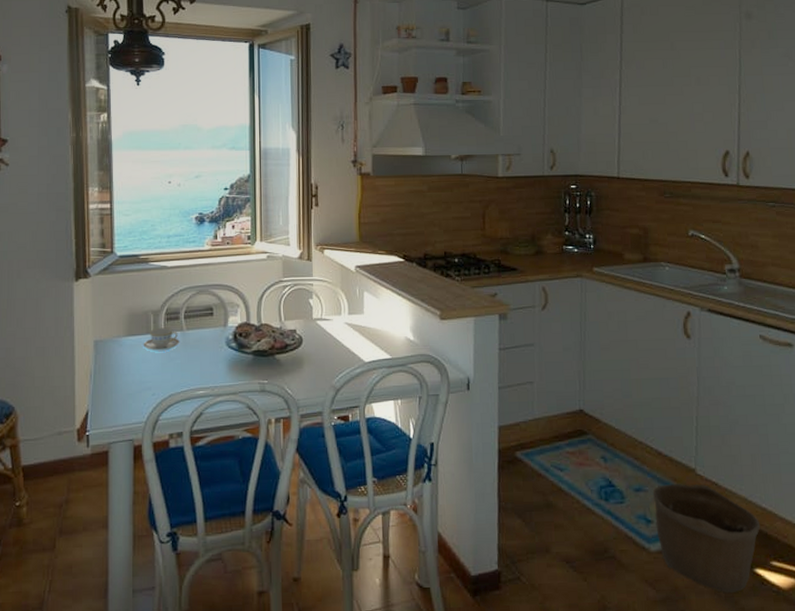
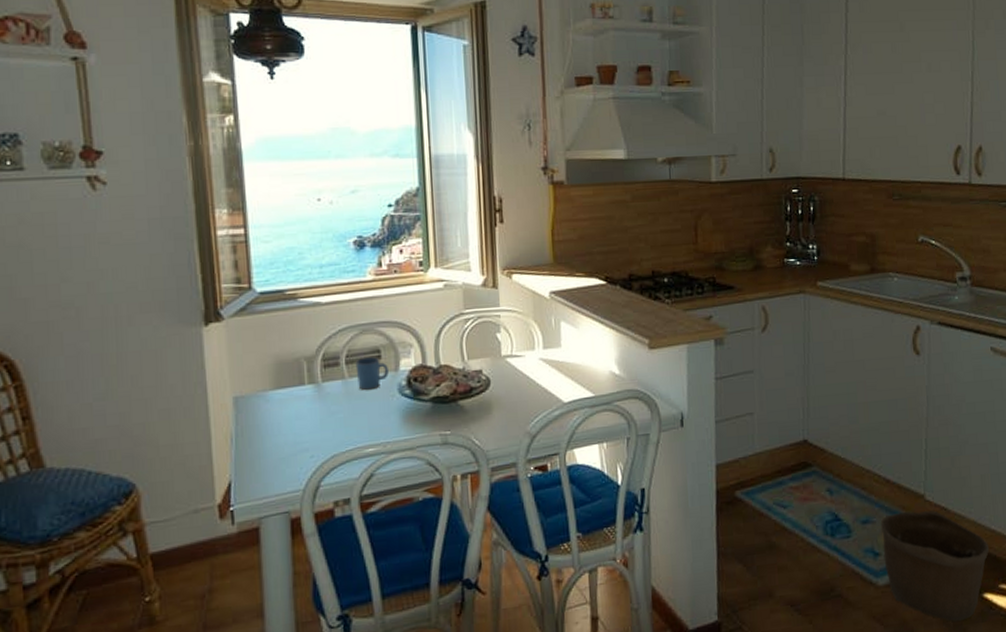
teacup: present [143,327,180,352] -> none [295,376,342,406]
mug: none [192,314,219,342] -> present [355,357,389,391]

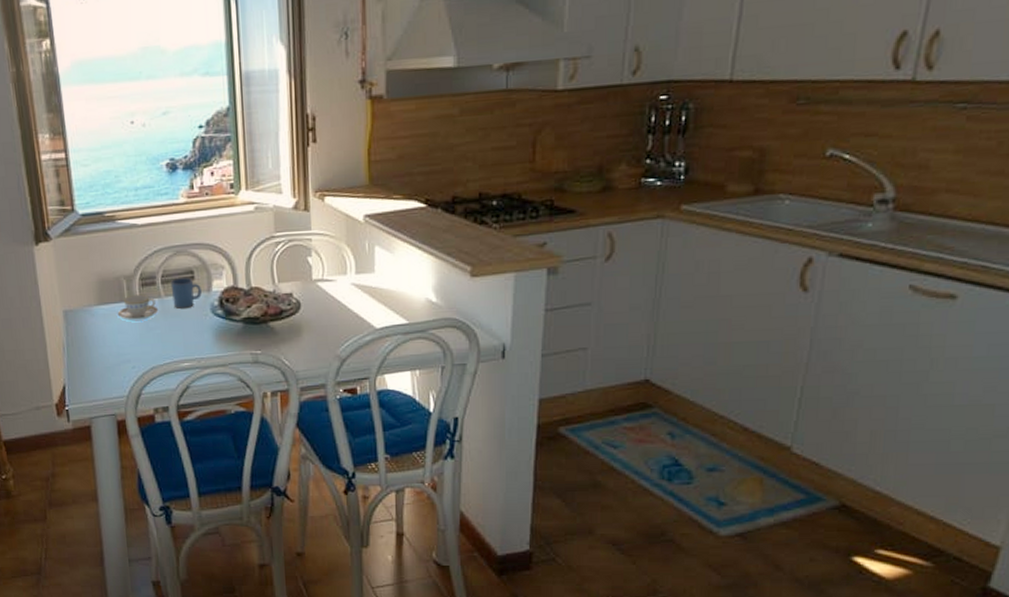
teacup: none [295,376,342,406] -> present [117,294,159,322]
basket: present [880,510,990,622] -> none [730,463,869,581]

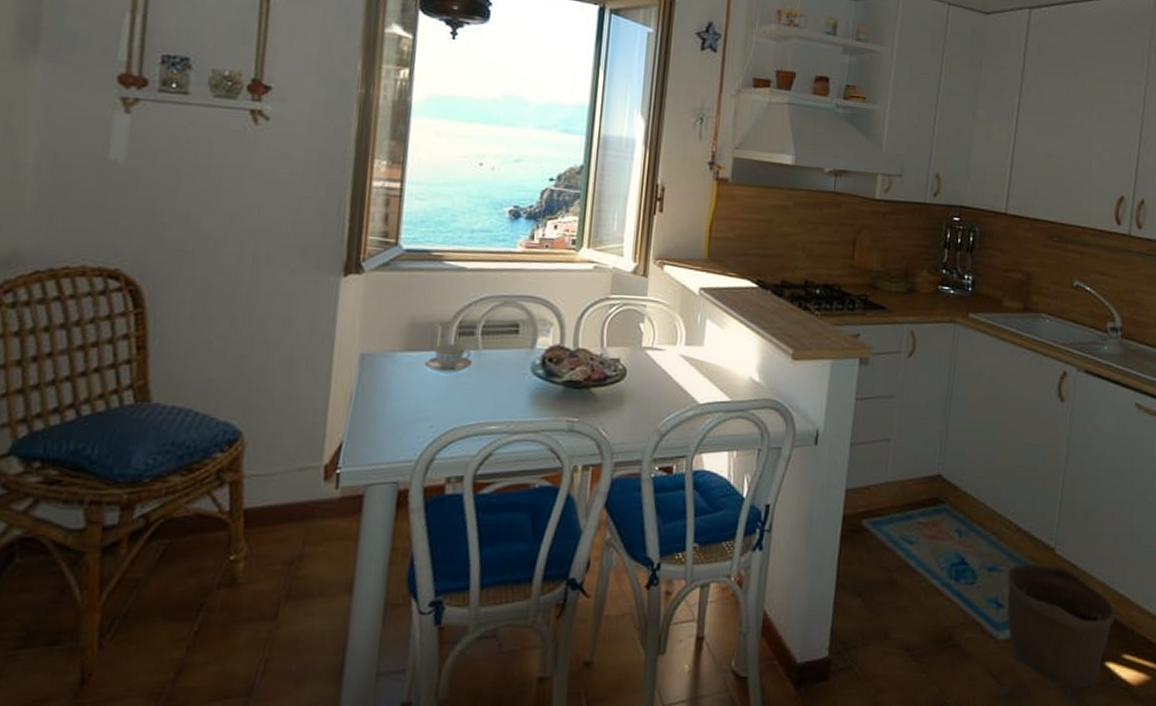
mug: present [170,278,202,310] -> none [490,330,524,366]
basket: none [730,463,869,581] -> present [1007,564,1116,688]

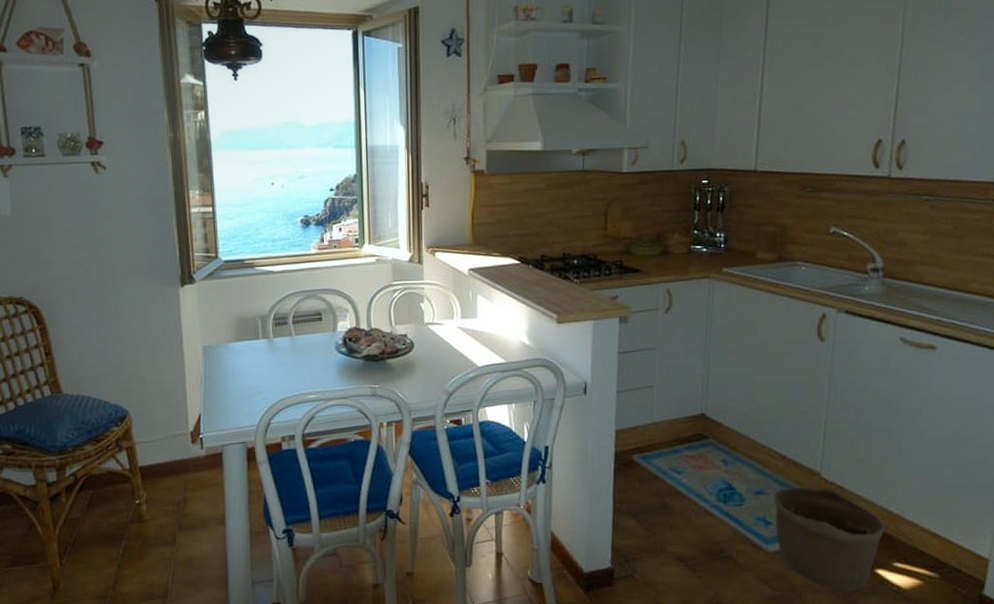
teacup: present [424,343,473,374] -> none [252,332,289,357]

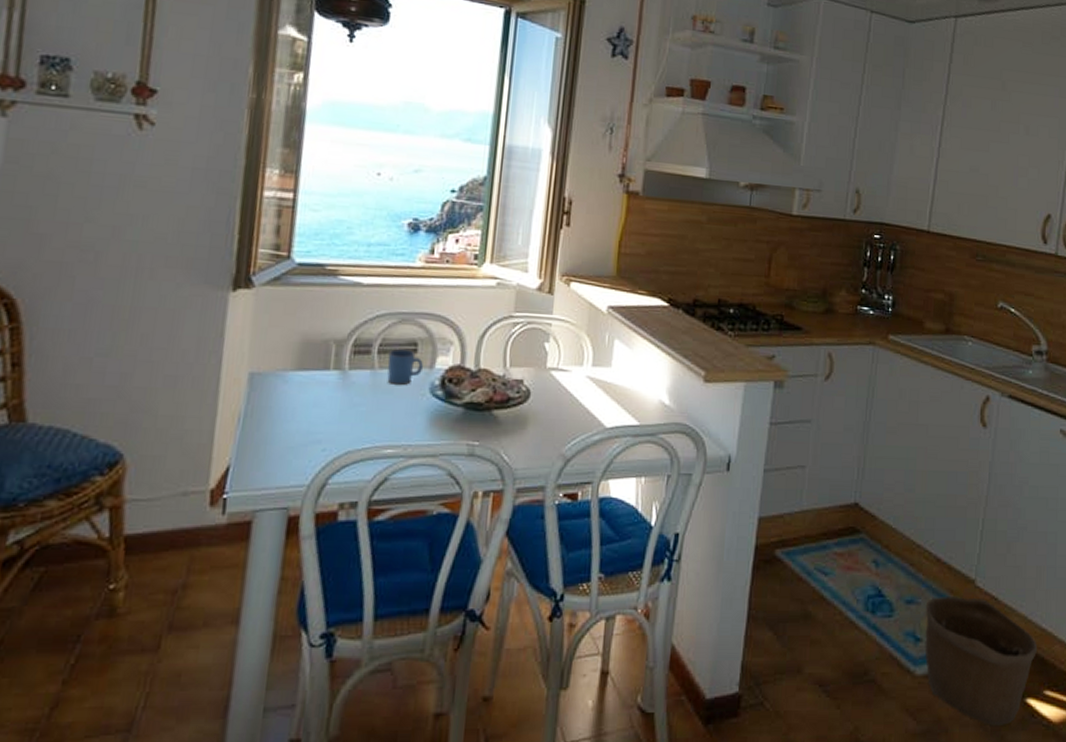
mug: none [300,319,328,347] -> present [387,349,423,386]

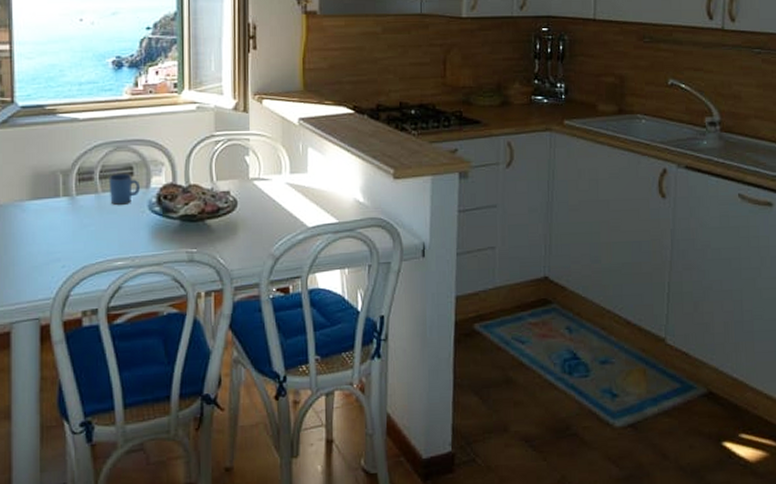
basket: present [925,597,1038,726] -> none [619,355,731,468]

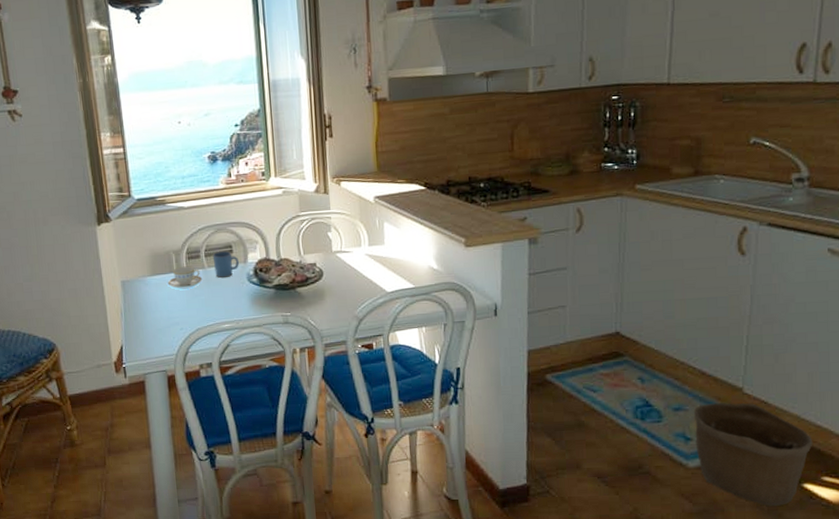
teacup: none [50,189,95,218] -> present [167,266,203,290]
basket: none [619,355,731,468] -> present [693,403,813,506]

